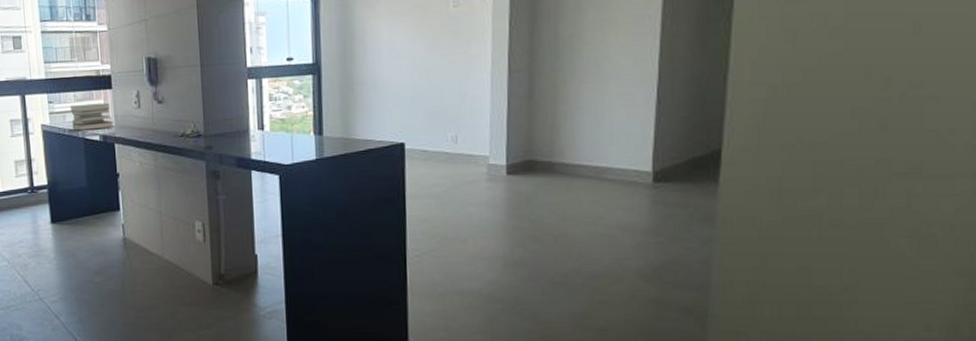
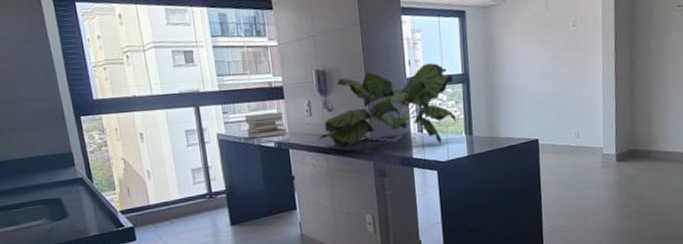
plant: none [147,50,303,146] -> present [319,63,456,149]

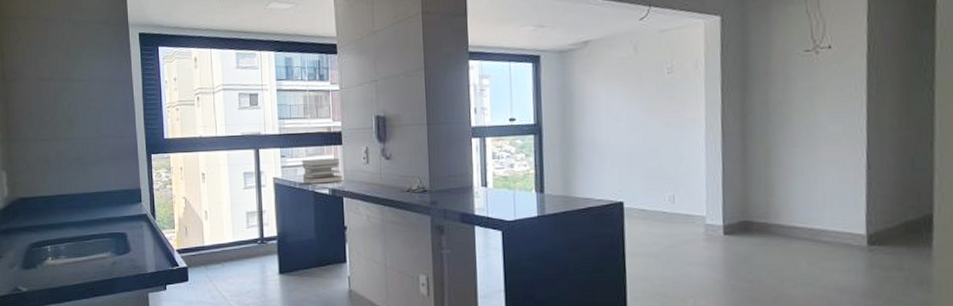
plant: present [319,63,456,149] -> none [374,111,525,201]

